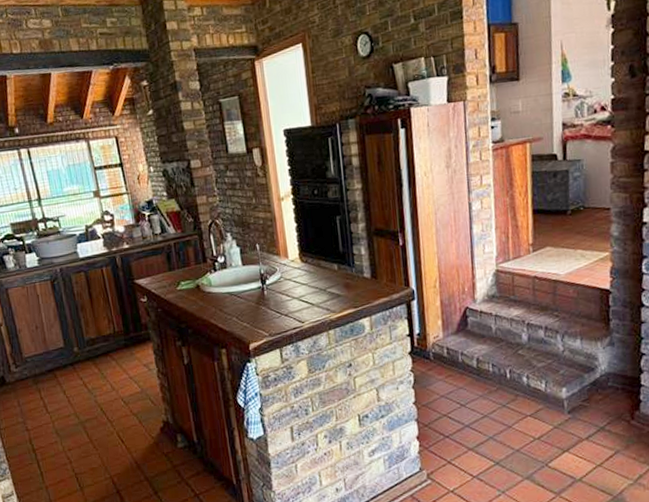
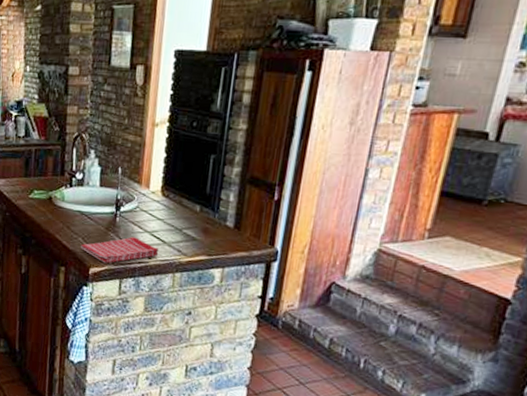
dish towel: none [235,306,310,337] -> present [80,237,159,264]

